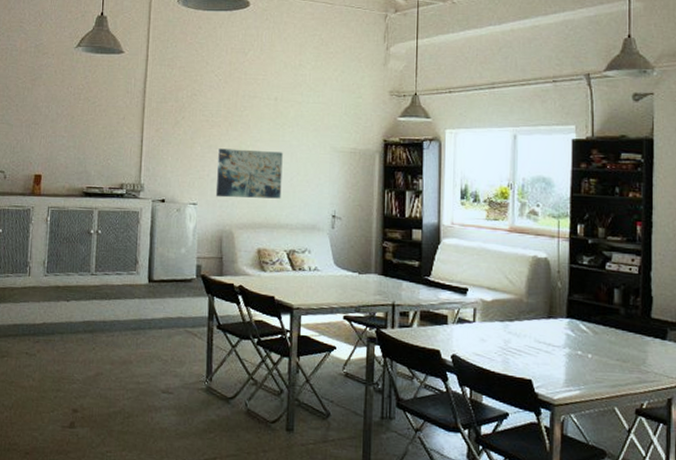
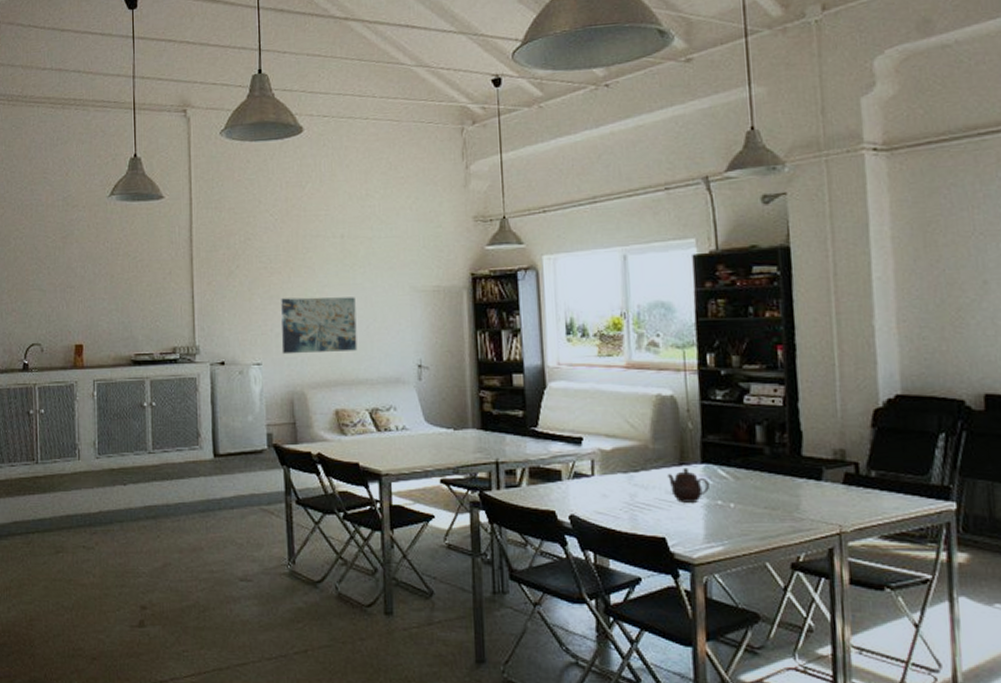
teapot: none [537,321,573,352] -> present [667,468,711,503]

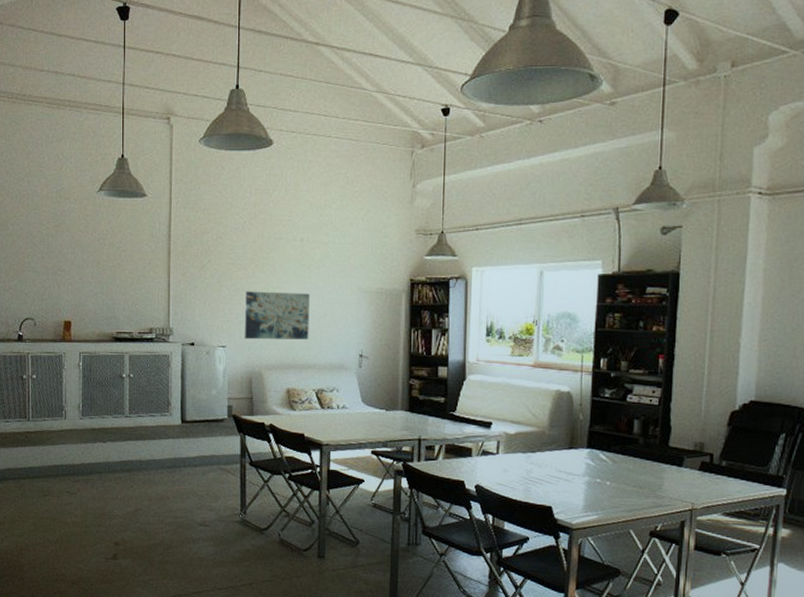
teapot: present [667,468,711,503] -> none [558,451,593,480]

